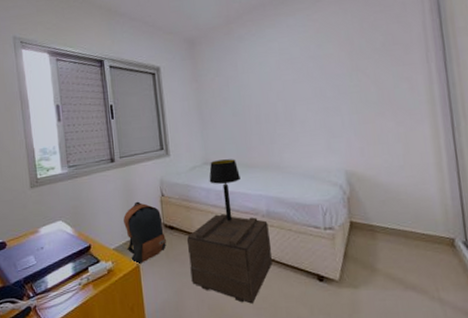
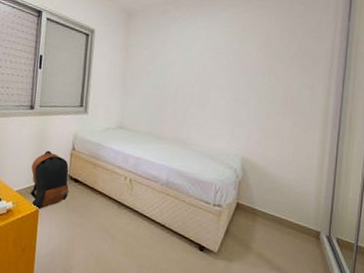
wooden crate: present [187,214,272,304] -> none [85,175,165,262]
table lamp: present [209,159,240,222] -> none [119,126,149,184]

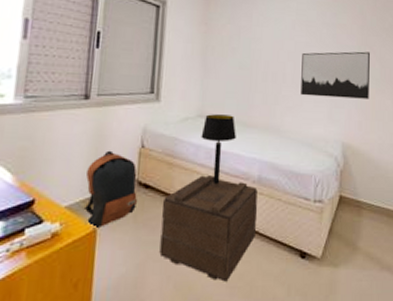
wooden crate: none [85,175,165,262] -> present [159,175,258,282]
table lamp: none [119,126,149,184] -> present [201,114,236,185]
wall art: none [206,76,273,120] -> present [301,51,370,99]

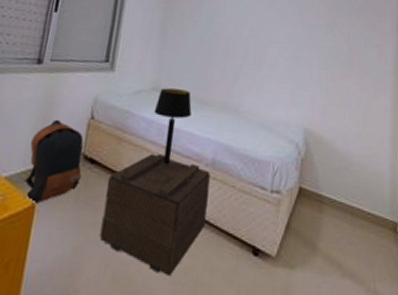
wall art: present [301,51,370,99] -> none [262,29,338,83]

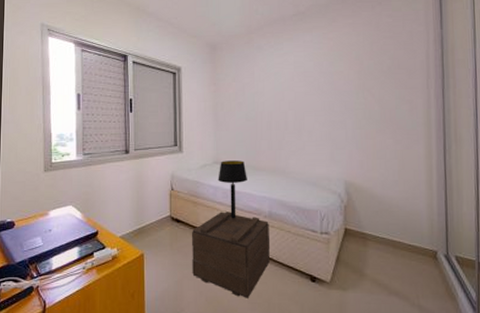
backpack: present [23,119,84,204] -> none [132,193,171,254]

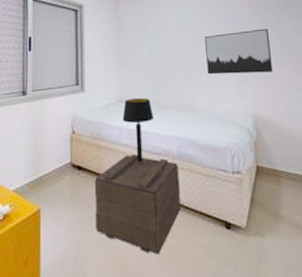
wall art: none [302,95,370,140] -> present [205,28,273,75]

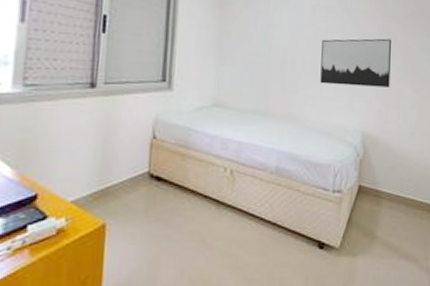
wooden crate: present [95,154,181,255] -> none [173,167,276,275]
table lamp: present [122,98,153,163] -> none [216,103,253,176]

